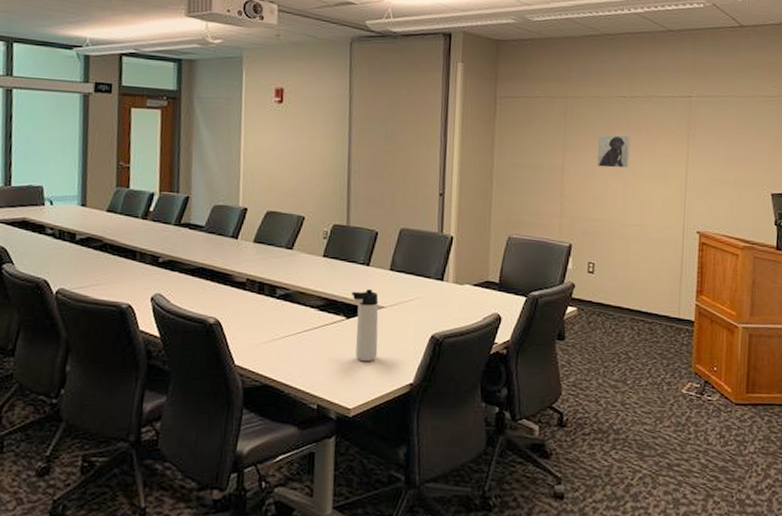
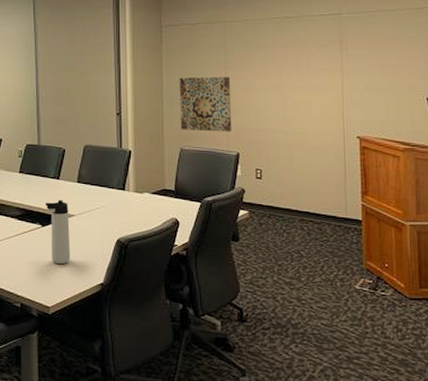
wall art: none [510,157,568,221] -> present [179,77,232,132]
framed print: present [597,134,630,169] -> none [256,52,287,82]

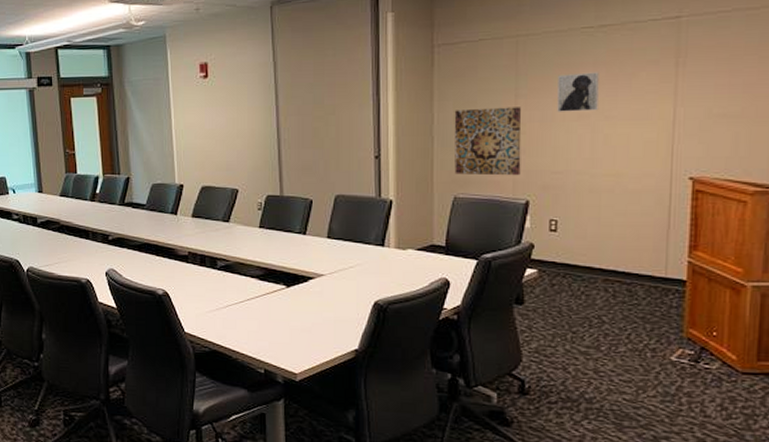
thermos bottle: present [45,200,71,265] -> none [290,258,320,329]
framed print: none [256,52,287,82] -> present [557,72,599,112]

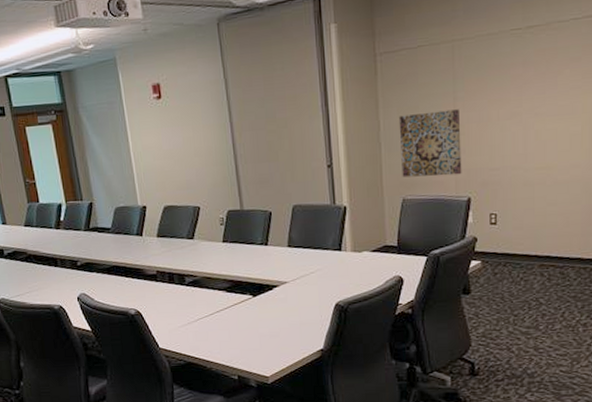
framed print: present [557,72,599,112] -> none [492,71,528,112]

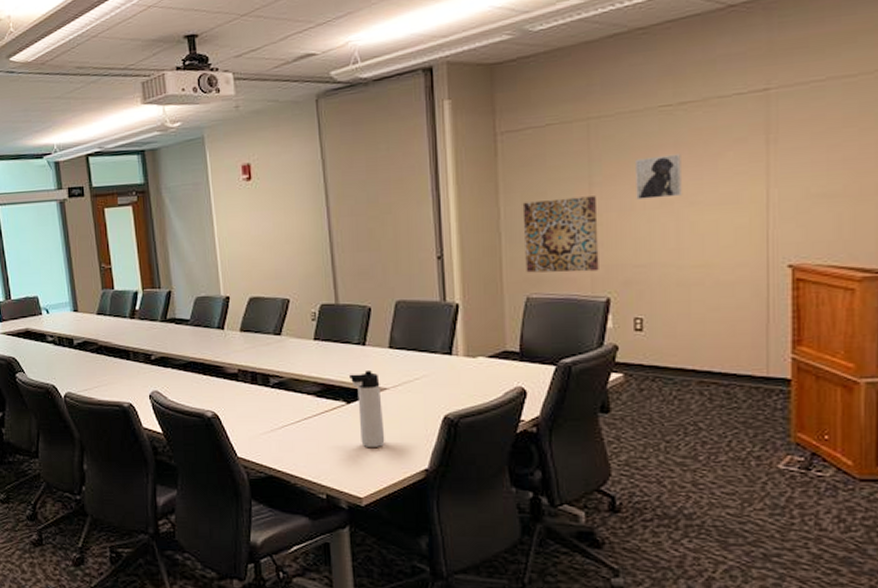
thermos bottle: none [255,267,287,334] -> present [349,371,385,448]
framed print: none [492,71,528,112] -> present [636,154,682,200]

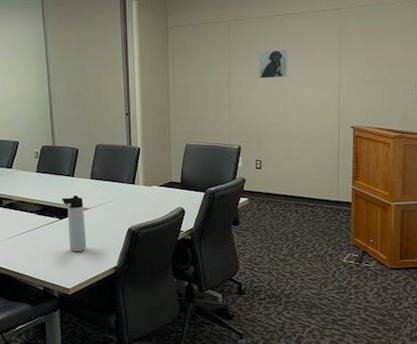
wall art: present [522,196,599,273] -> none [184,75,234,127]

